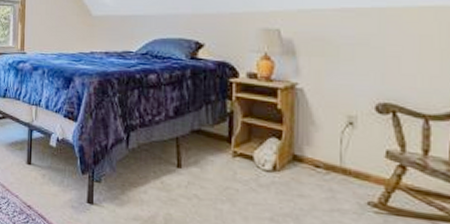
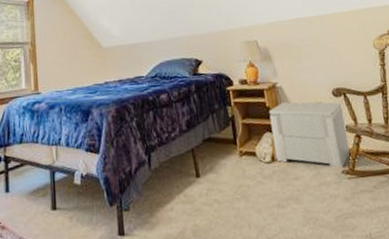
nightstand: none [278,108,387,199] -> present [269,102,350,169]

